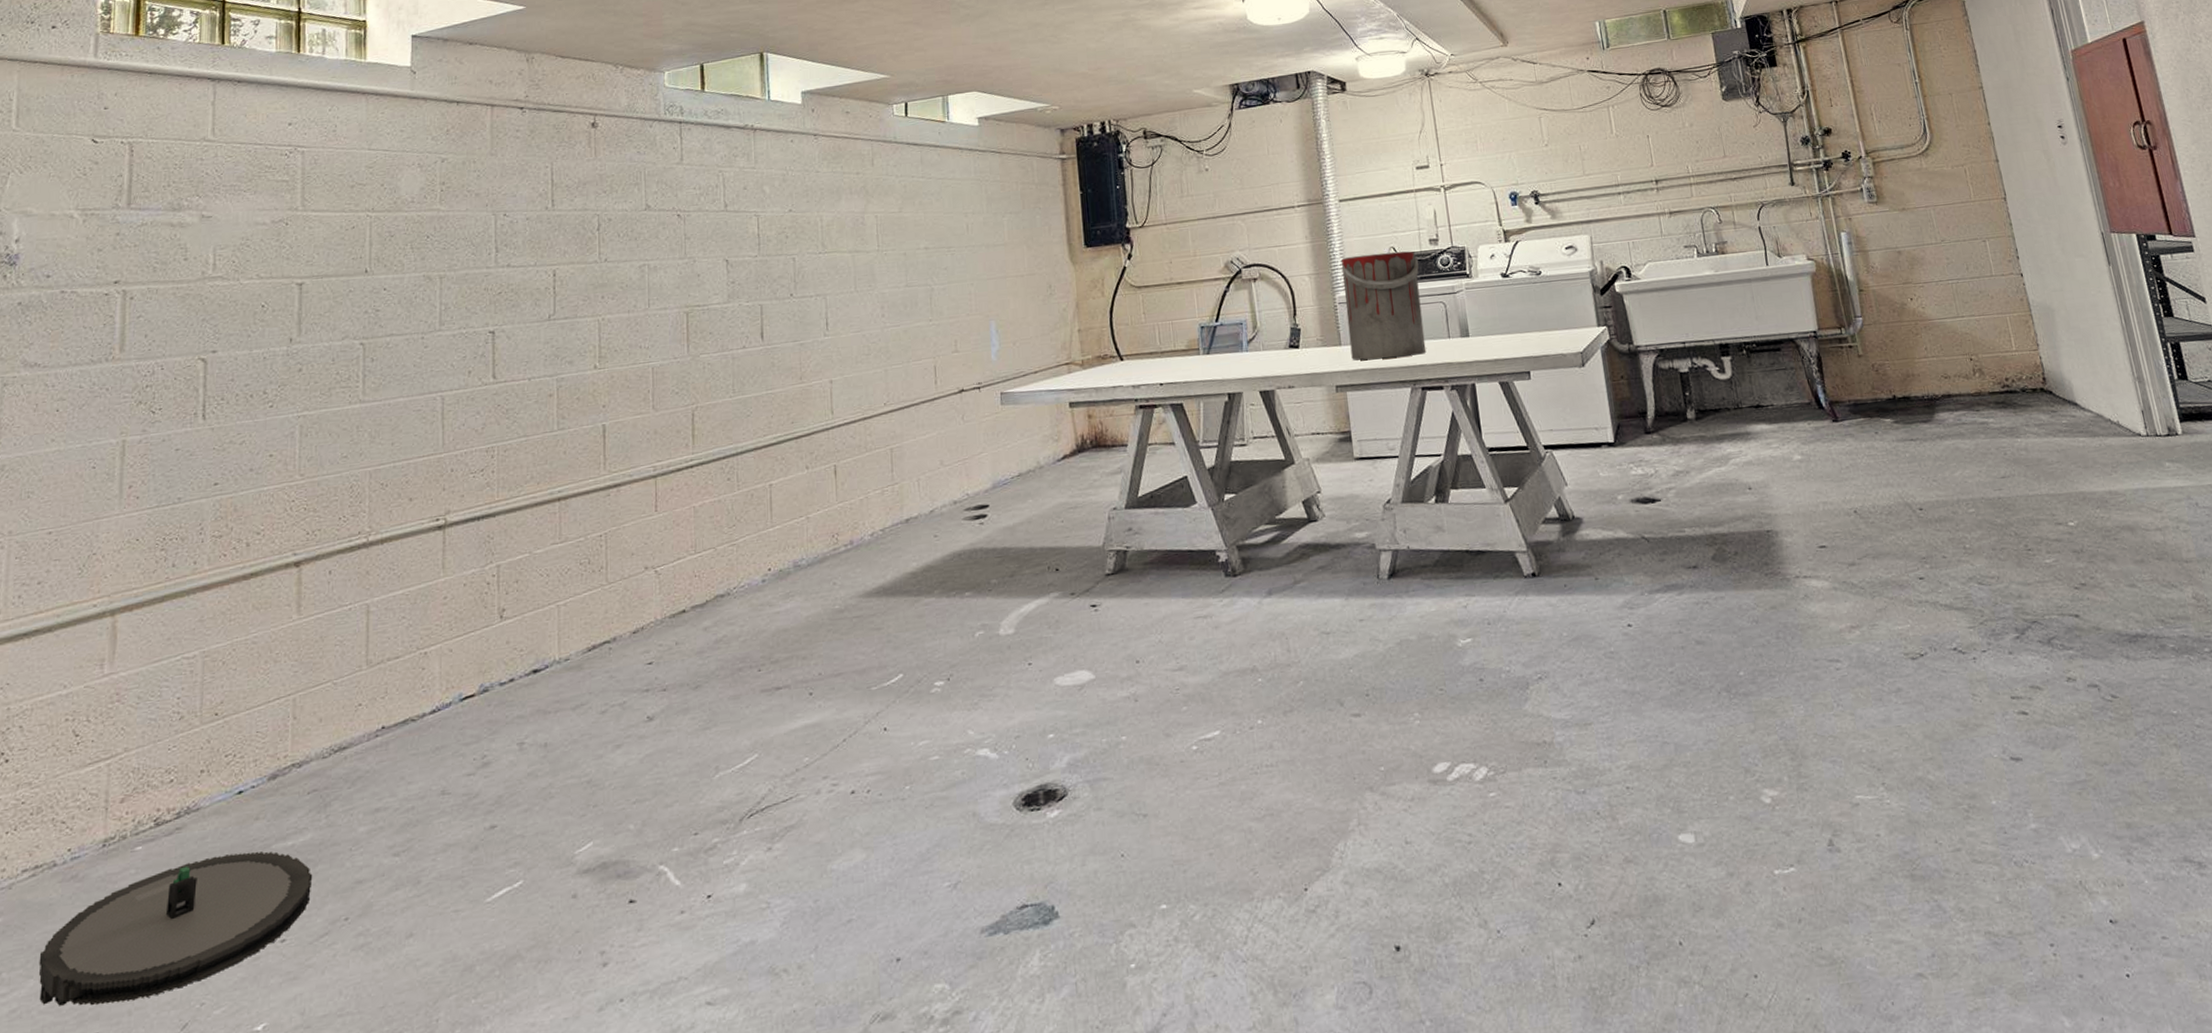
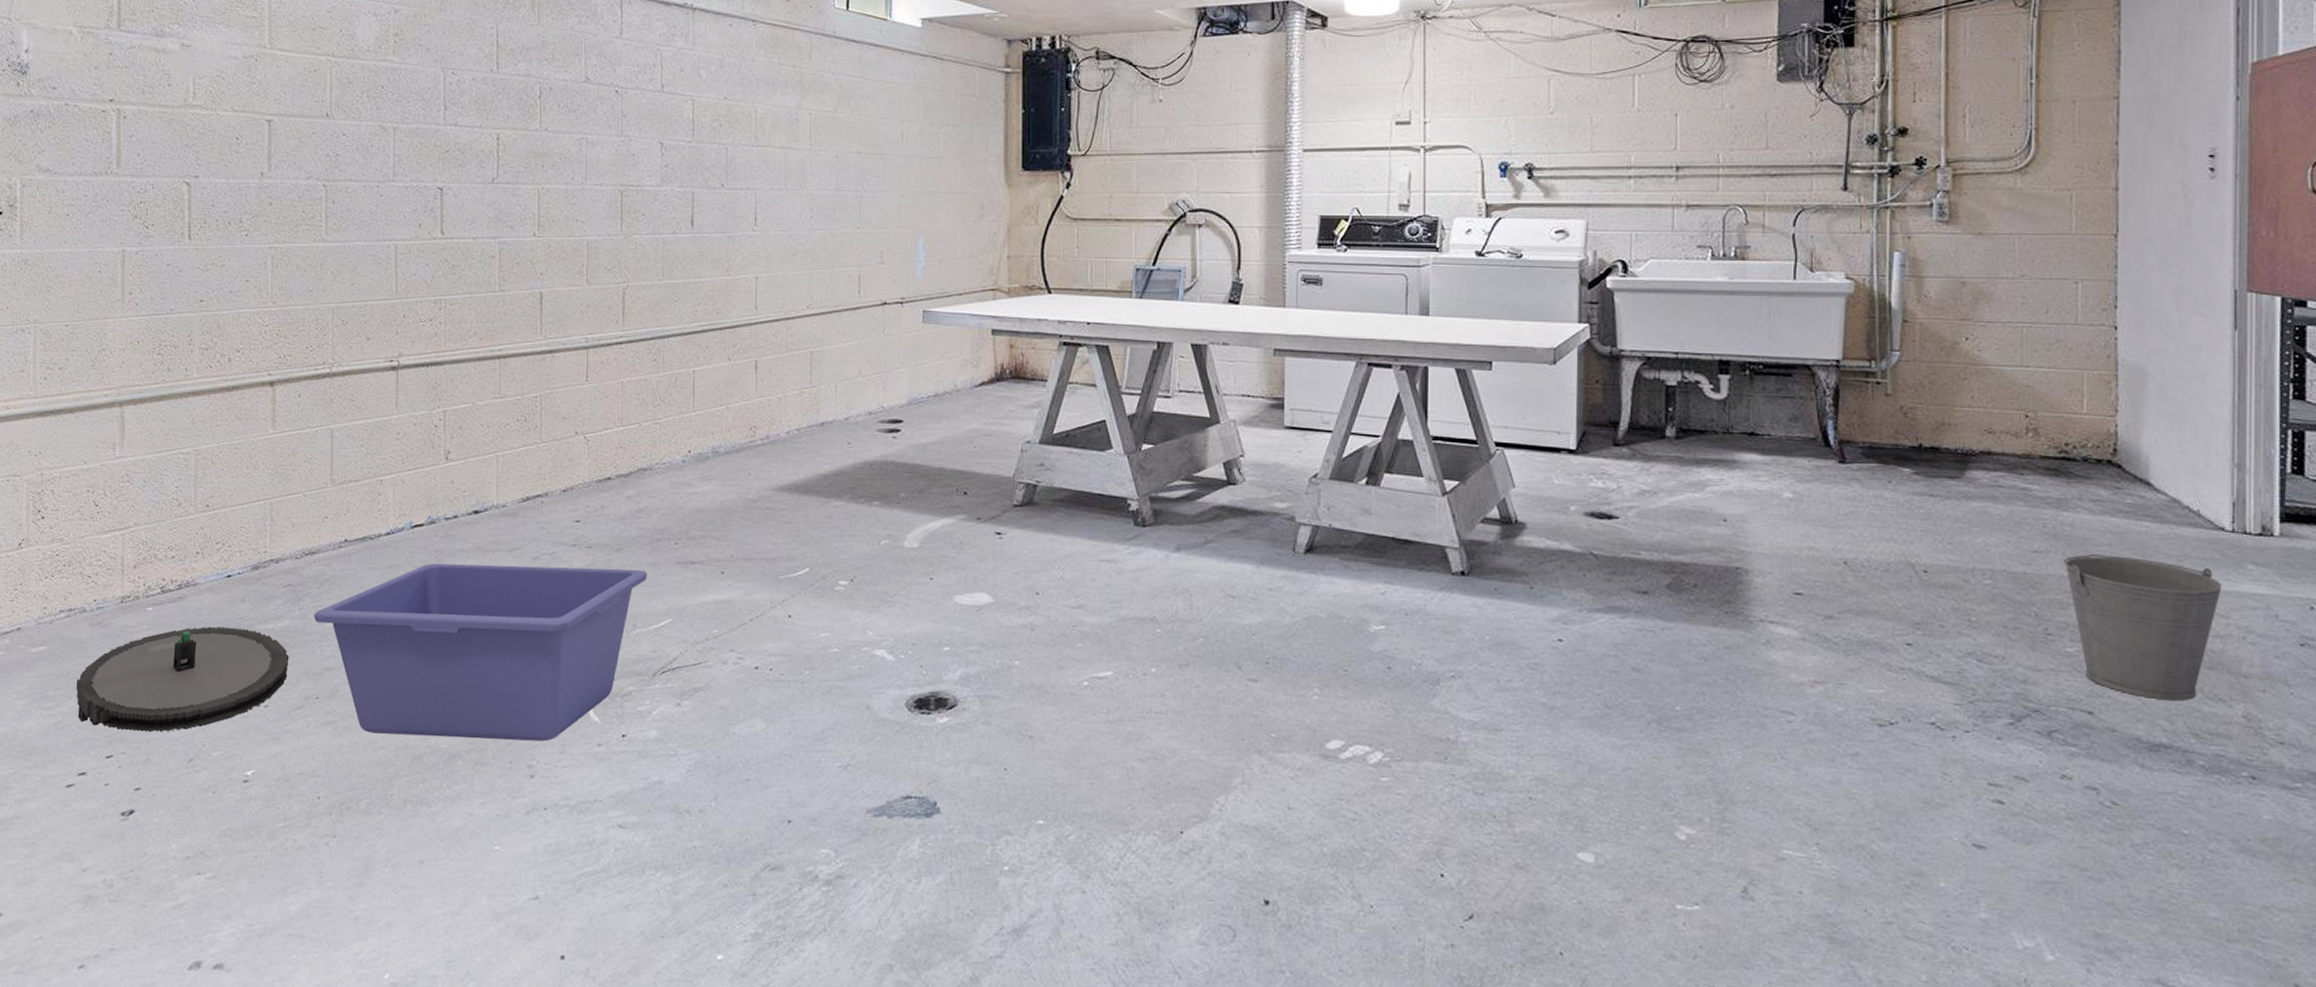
storage bin: none [343,705,729,950] -> present [313,563,647,742]
paint can: present [1341,251,1427,361] -> none [1295,212,1383,328]
bucket: none [2026,470,2154,595] -> present [2062,553,2222,701]

